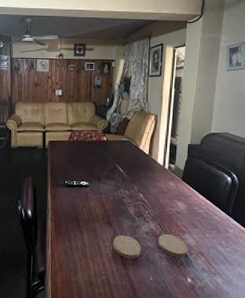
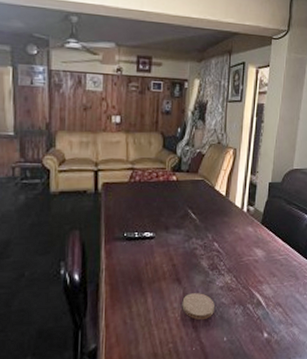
coaster: present [158,233,188,258] -> none [233,286,265,312]

